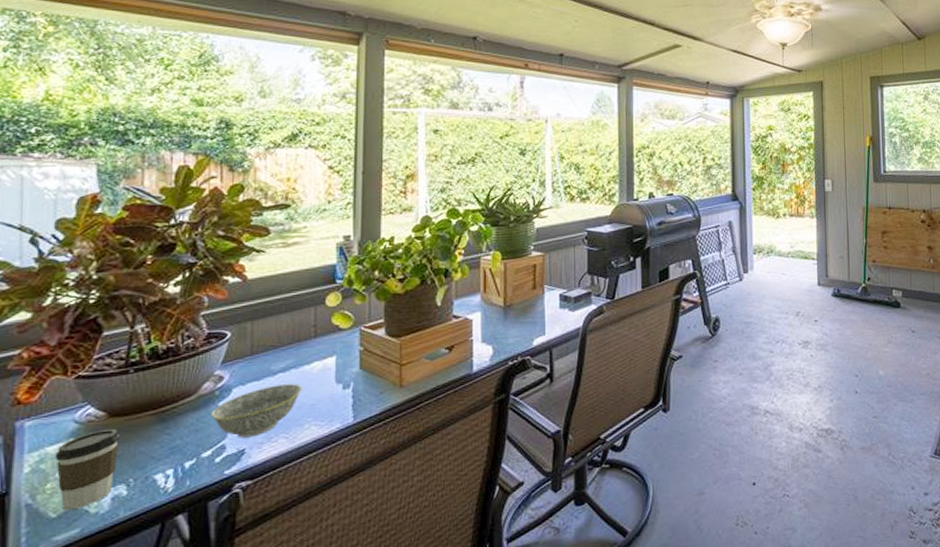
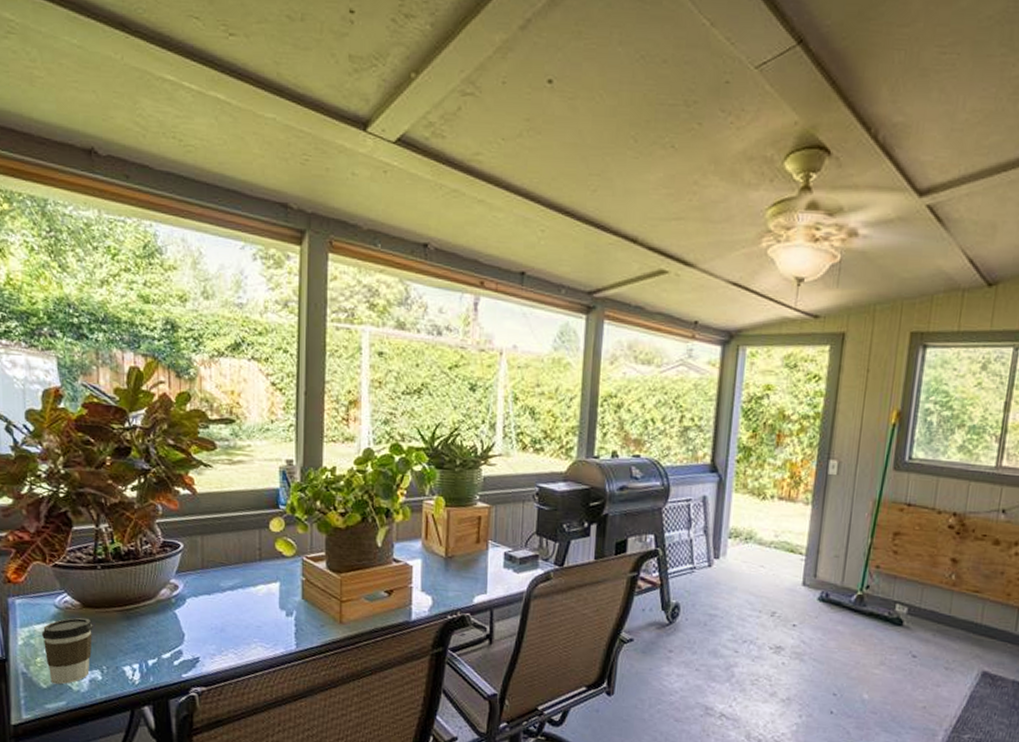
bowl: present [211,384,303,438] -> none [169,601,249,648]

